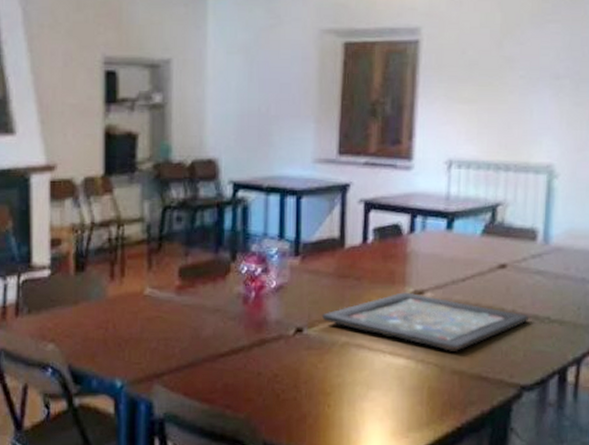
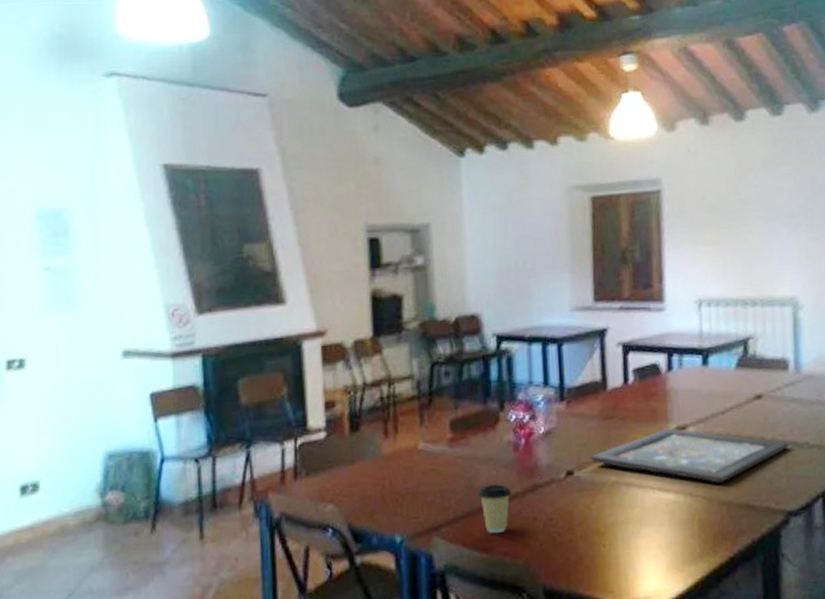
coffee cup: none [203,336,238,386] -> present [478,484,512,534]

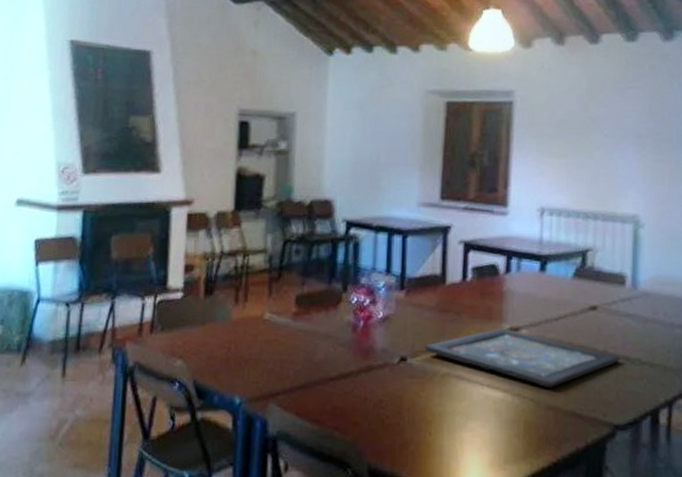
coffee cup: present [478,484,512,534] -> none [315,360,347,408]

